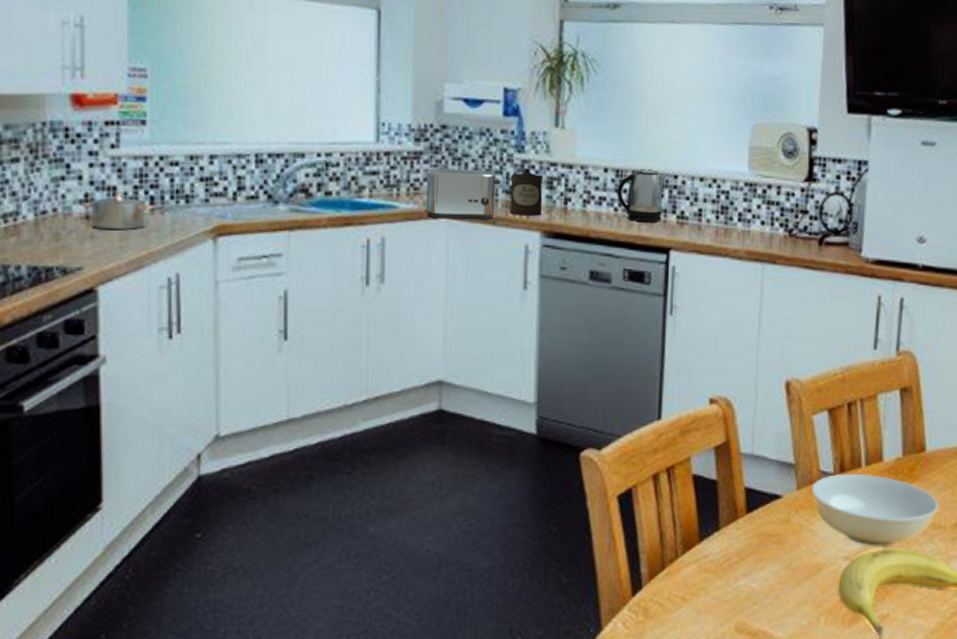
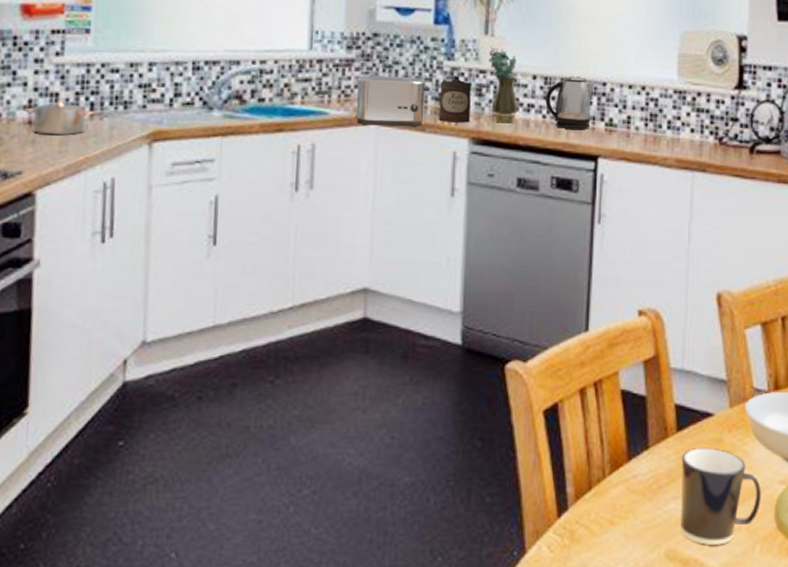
vase: none [560,138,590,217] -> present [489,46,518,124]
mug: none [749,527,826,619] -> present [680,447,761,546]

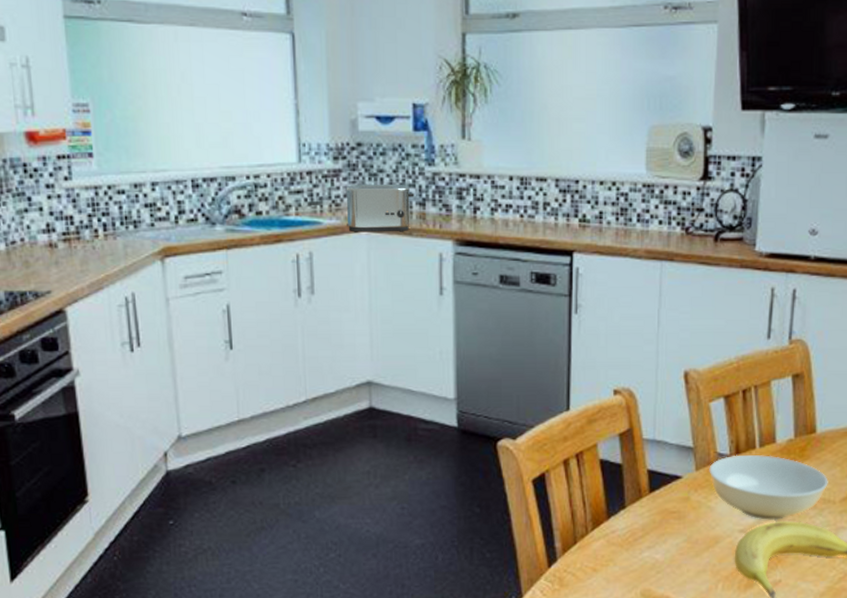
cooking pot: present [24,98,95,136] -> none [43,220,109,256]
canister: present [438,75,471,123] -> none [423,180,453,226]
vase: present [489,46,518,124] -> none [467,149,497,224]
kettle: present [545,76,594,130] -> none [522,176,568,226]
mug: present [680,447,761,546] -> none [653,504,723,585]

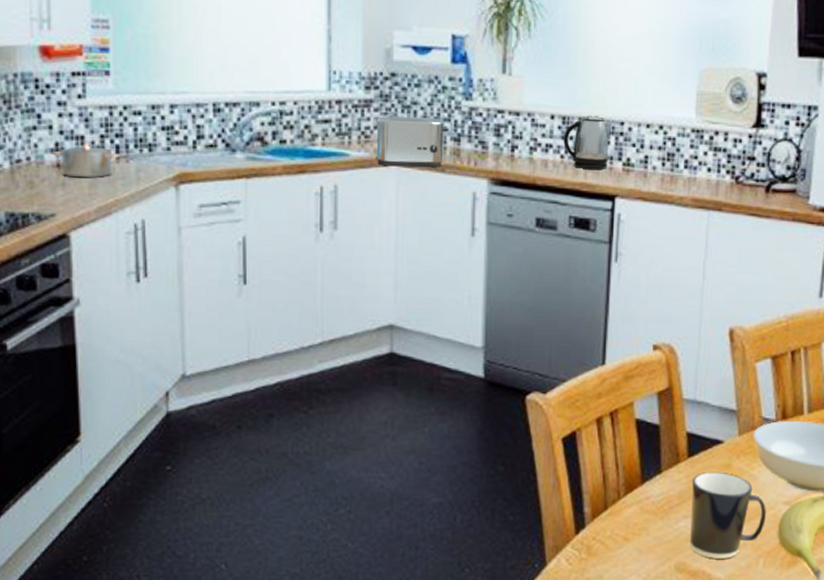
cooking pot: none [43,220,109,256] -> present [51,141,121,179]
kettle: none [522,176,568,226] -> present [563,116,612,169]
mug: none [653,504,723,585] -> present [690,471,766,560]

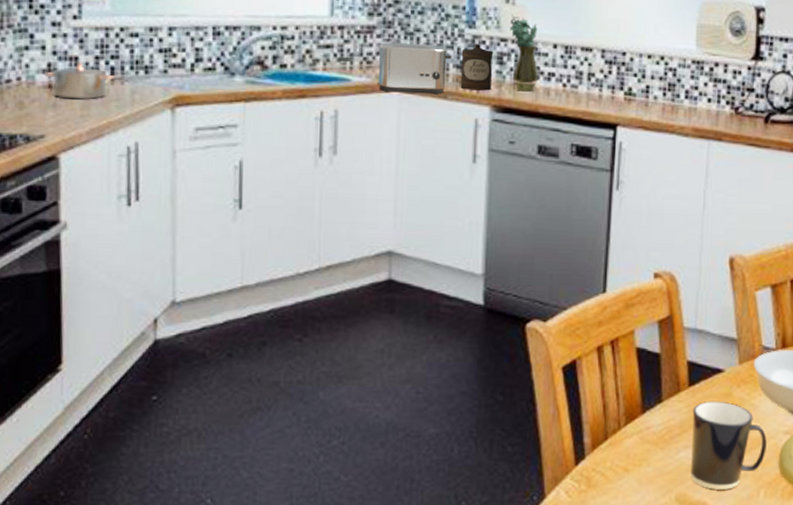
canister: none [458,115,489,164] -> present [460,43,492,91]
vase: none [507,85,536,164] -> present [510,14,539,92]
kettle: present [563,116,612,169] -> none [566,46,614,98]

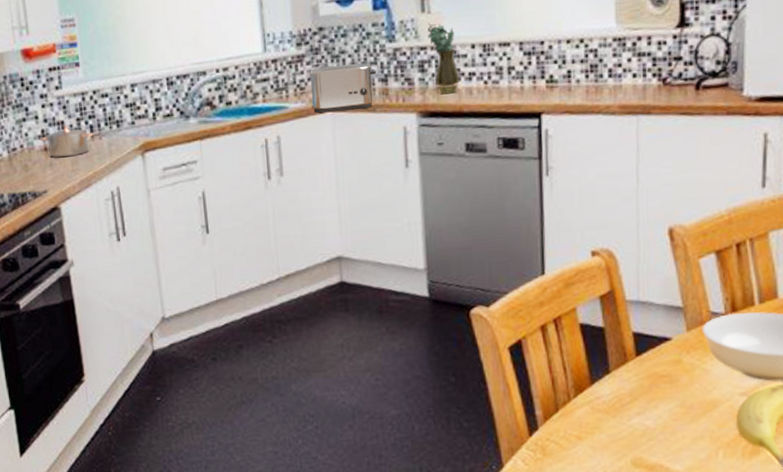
canister: present [460,43,492,91] -> none [384,55,416,101]
mug: present [690,401,767,491] -> none [641,368,722,453]

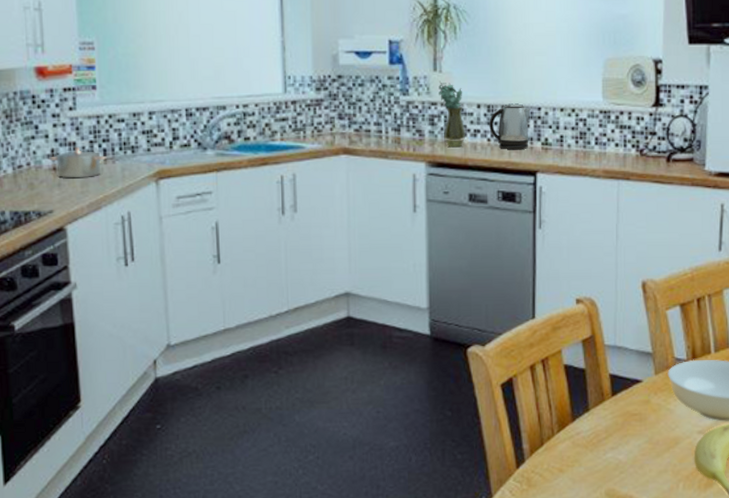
toaster: present [309,63,377,114] -> none [327,112,390,156]
kettle: none [485,39,532,92] -> present [489,103,531,149]

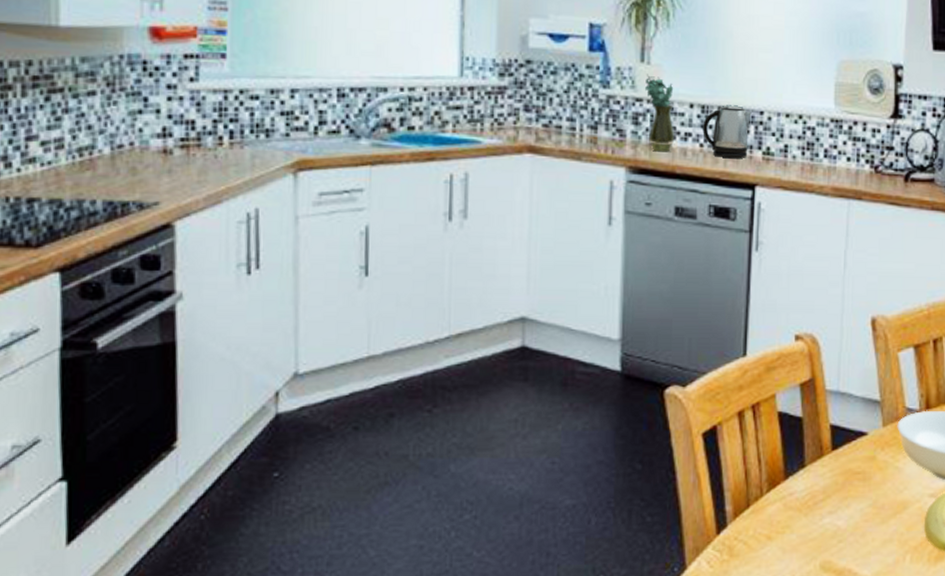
cooking pot: present [48,146,108,179] -> none [158,125,235,165]

